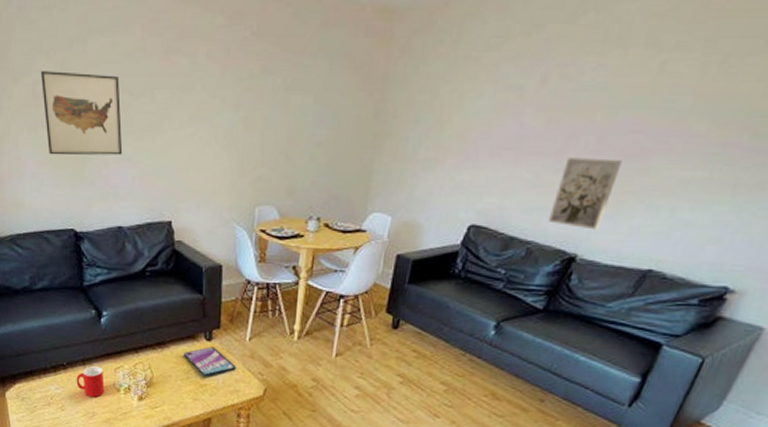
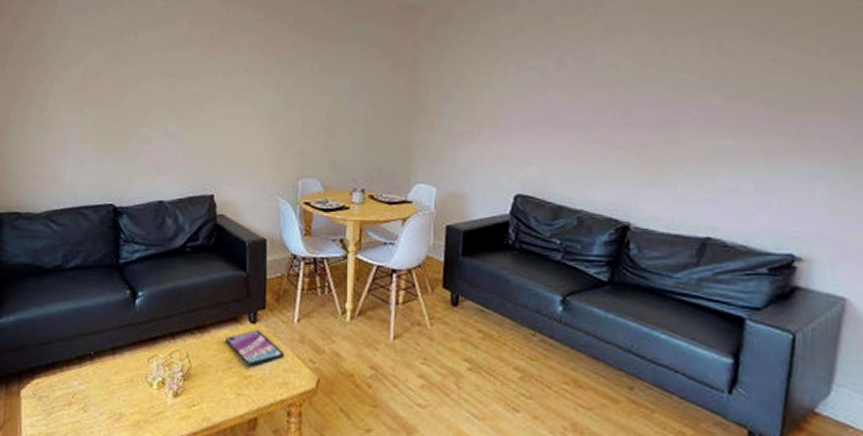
wall art: present [40,71,123,155] -> none [92,59,167,133]
cup: present [76,366,105,398] -> none [103,356,136,394]
wall art: present [547,157,622,230] -> none [592,129,652,198]

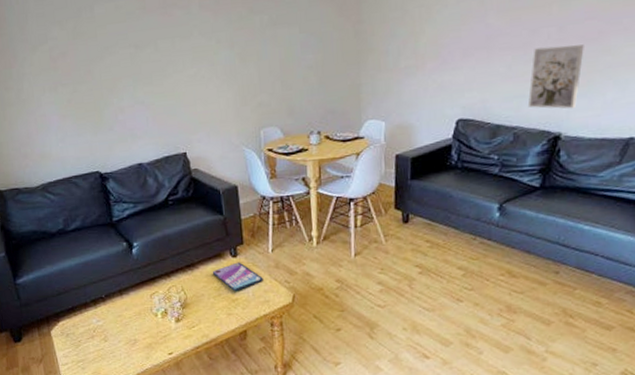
wall art: none [592,129,652,198] -> present [527,44,584,109]

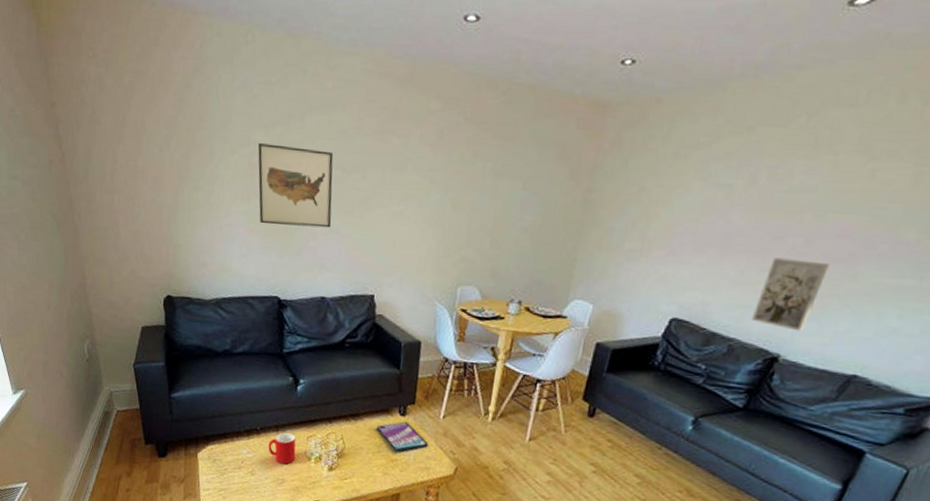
wall art: none [55,33,135,109] -> present [257,143,334,228]
cup: none [115,295,143,325] -> present [268,433,296,465]

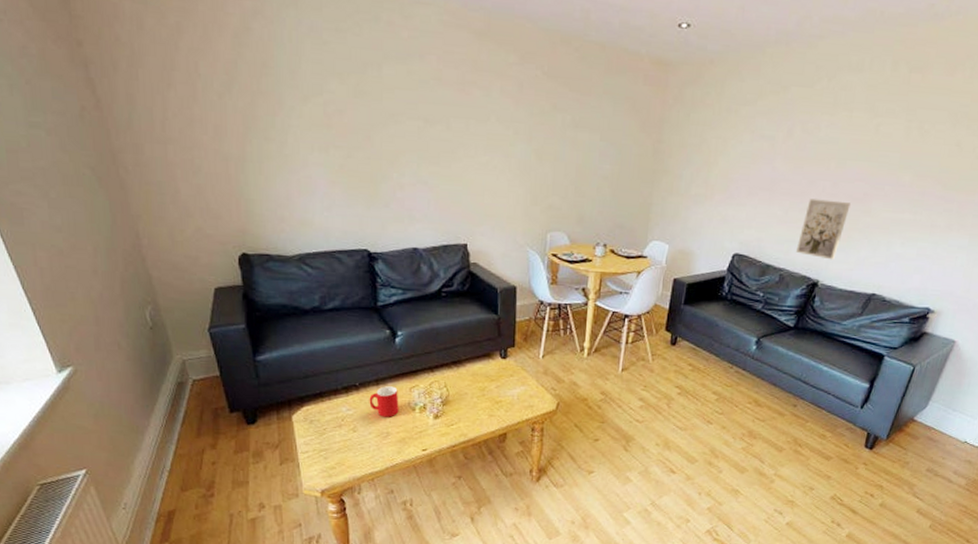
wall art: present [257,143,334,228] -> none [332,92,418,179]
video game case: present [376,421,428,452] -> none [478,364,530,394]

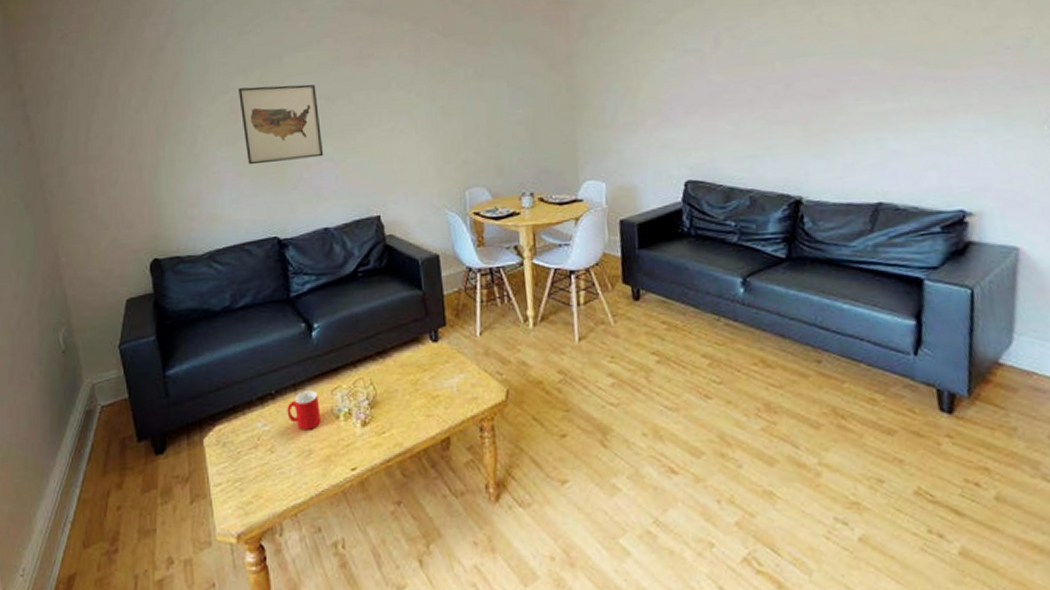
wall art: none [332,92,418,179] -> present [237,84,324,165]
wall art: present [795,198,851,260] -> none [761,102,815,171]

